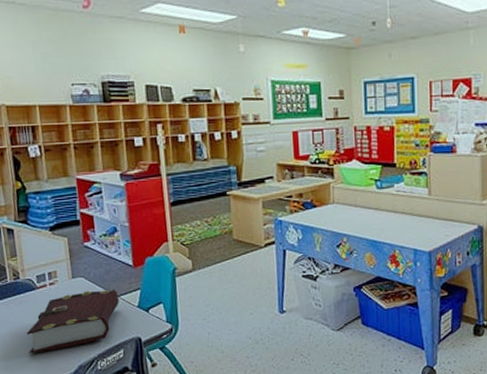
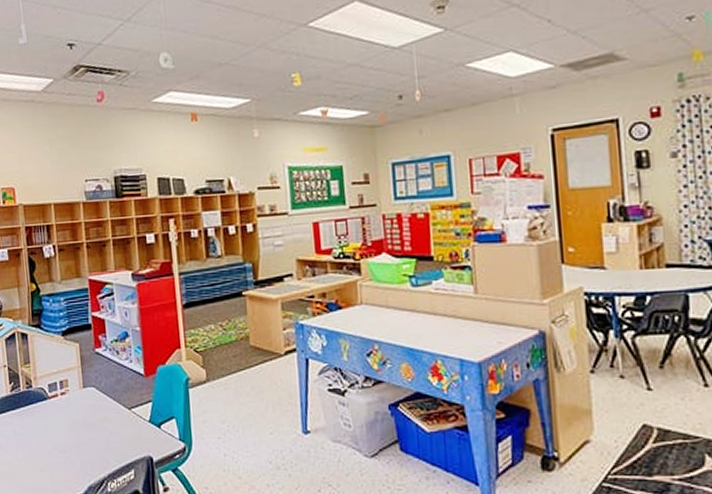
book: present [26,290,119,354] -> none [37,401,130,470]

